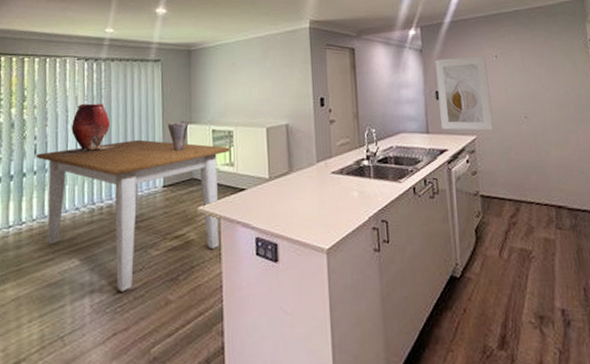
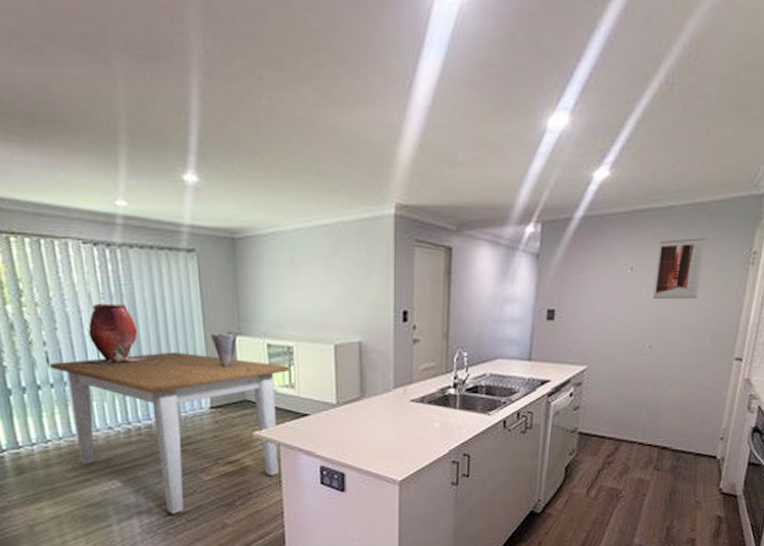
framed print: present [435,55,494,131] -> none [546,265,619,360]
wall art: none [513,31,554,80] -> present [653,238,706,300]

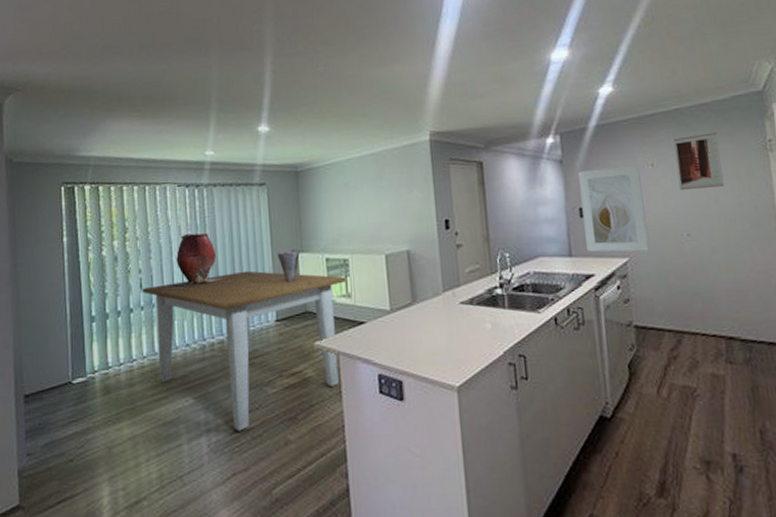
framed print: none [546,265,619,360] -> present [578,163,650,252]

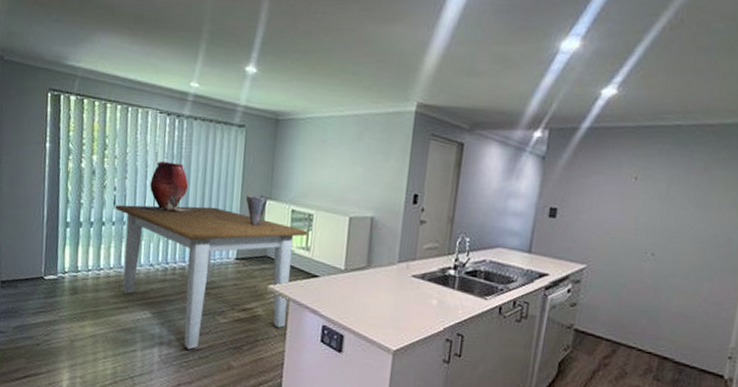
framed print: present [578,163,650,252] -> none [546,171,623,262]
wall art: present [673,132,725,191] -> none [657,155,713,213]

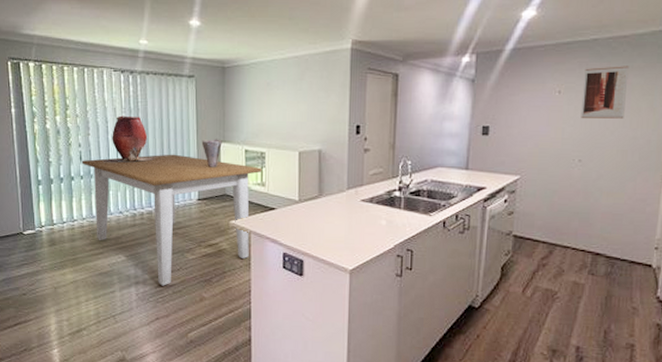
wall art: none [657,155,713,213] -> present [581,66,629,119]

